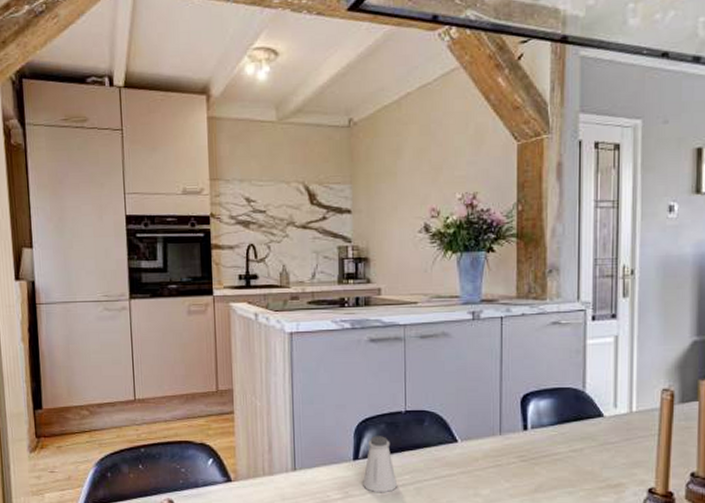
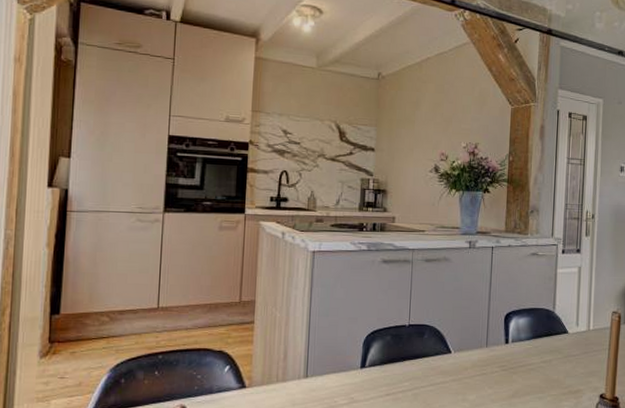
saltshaker: present [363,436,397,493] -> none [367,346,397,399]

